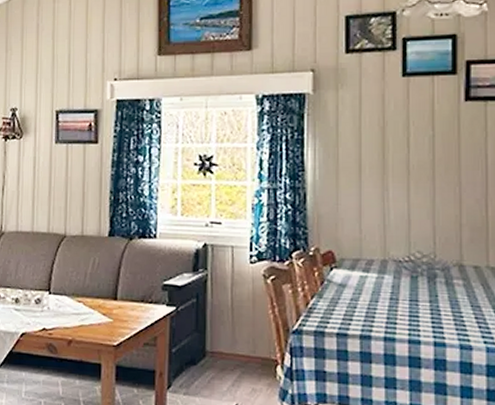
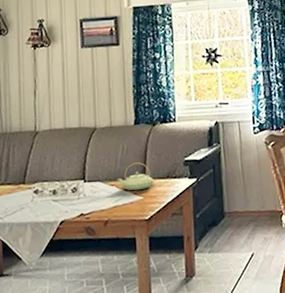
teapot: none [85,279,126,312] -> present [117,162,154,191]

